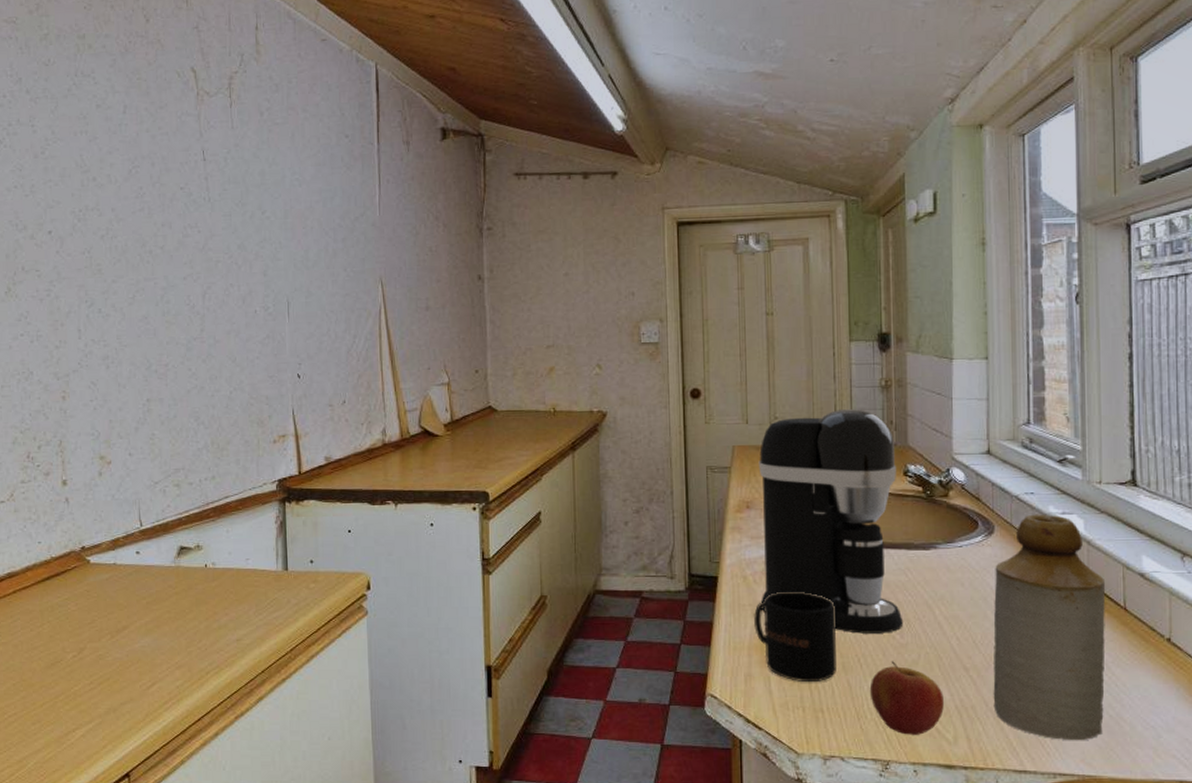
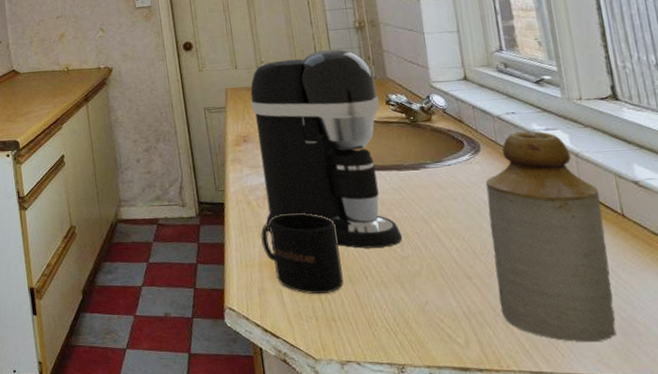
apple: present [869,661,944,735] -> none [377,272,452,340]

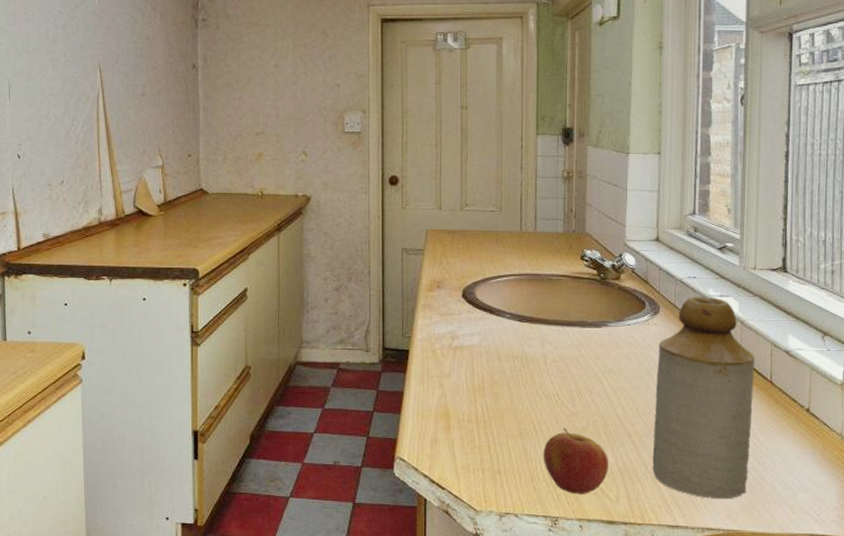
coffee maker: present [250,49,403,248] -> none [447,198,575,403]
mug: present [261,212,344,295] -> none [441,364,514,447]
apple: none [377,272,452,340] -> present [543,428,608,494]

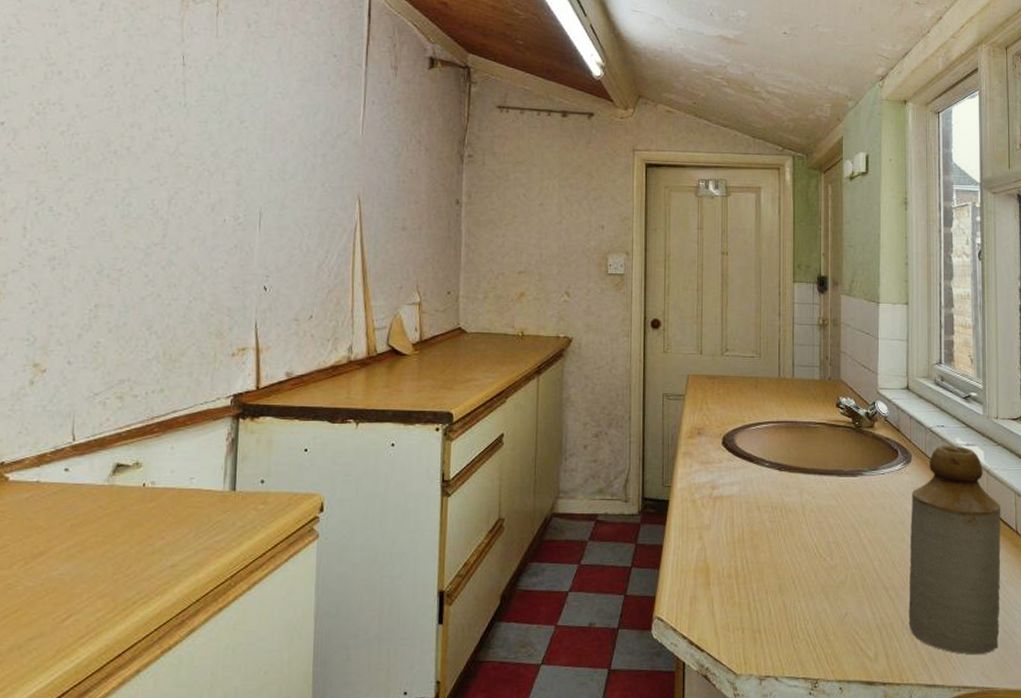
apple: present [543,428,608,494] -> none [802,582,866,653]

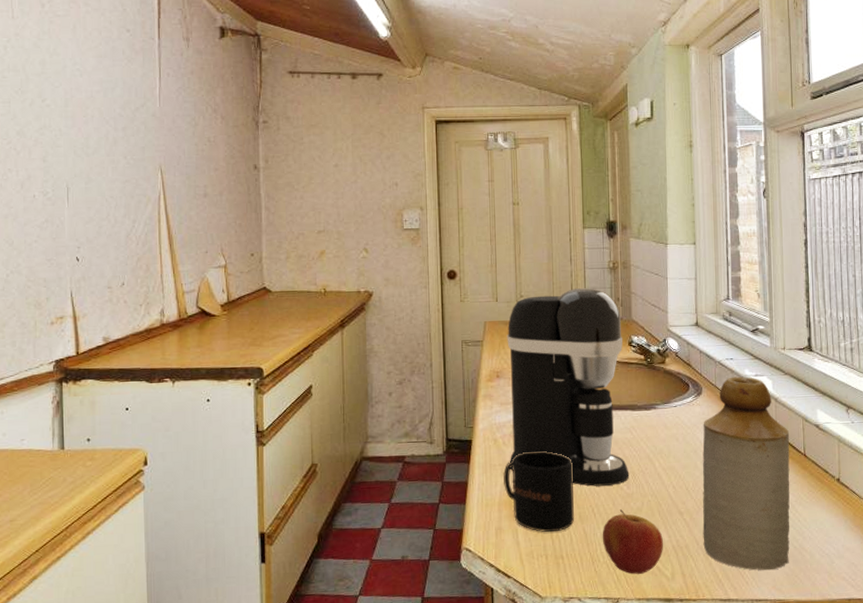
mug: none [701,514,774,604] -> present [503,450,574,533]
coffee maker: none [707,344,833,556] -> present [507,288,630,486]
apple: none [802,582,866,653] -> present [602,509,663,574]

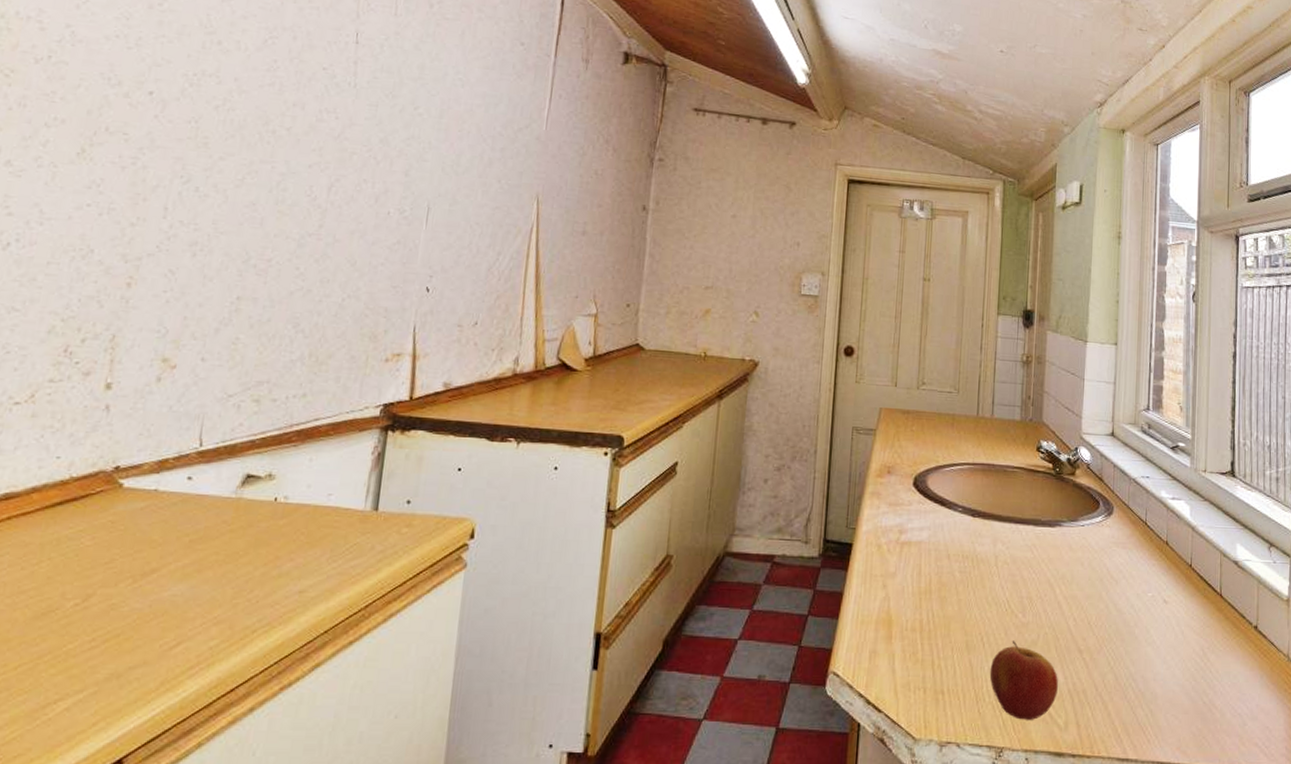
mug: present [503,450,574,533] -> none [884,562,964,662]
coffee maker: present [507,288,630,486] -> none [892,380,1031,611]
bottle: present [702,376,790,571] -> none [1102,497,1206,728]

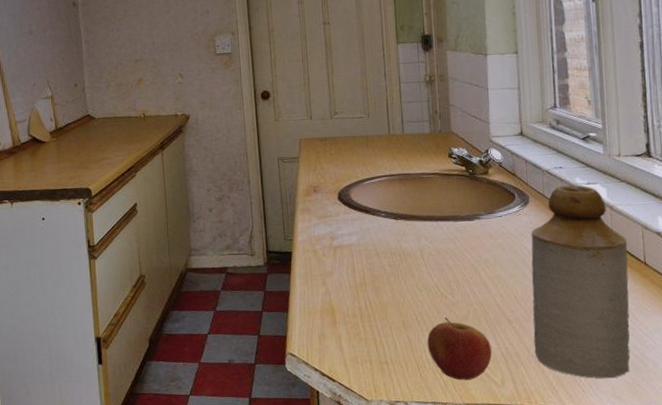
bottle: none [1102,497,1206,728] -> present [531,185,630,379]

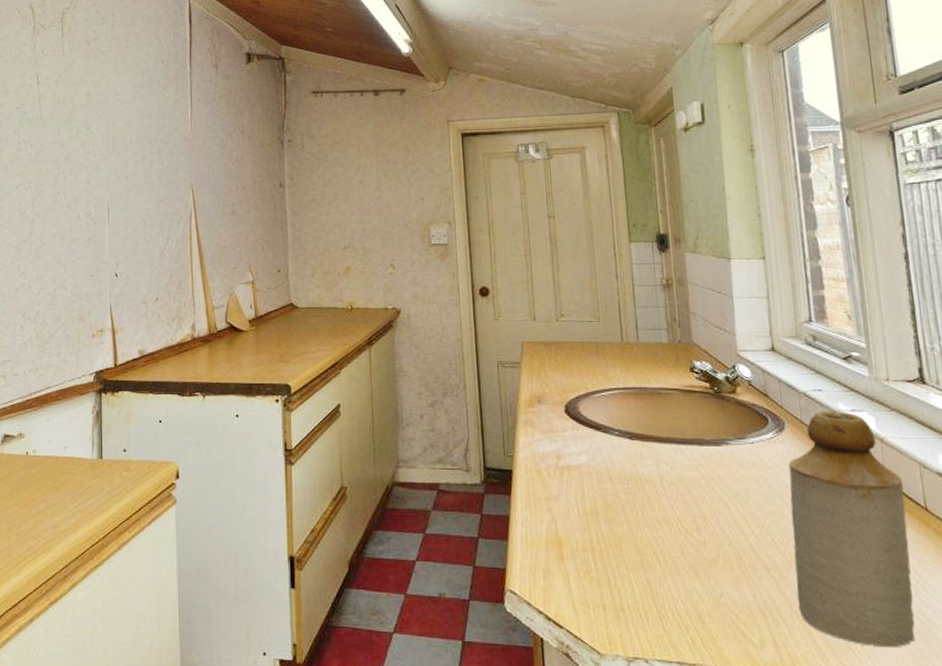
apple: present [427,317,492,380] -> none [670,559,748,637]

